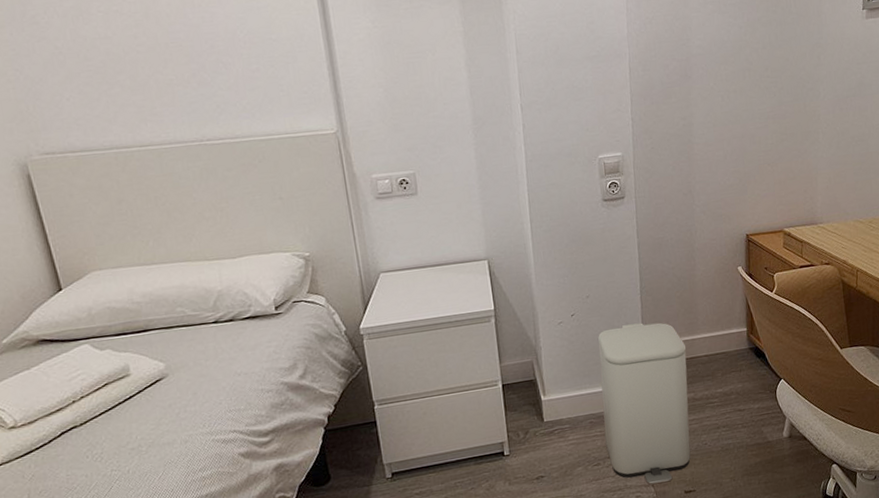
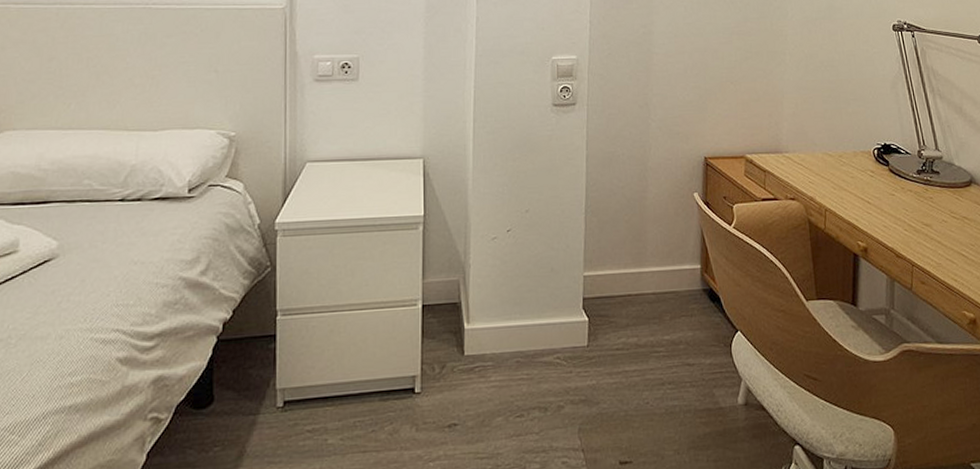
pedal bin: present [597,322,691,485] -> none [532,247,632,450]

